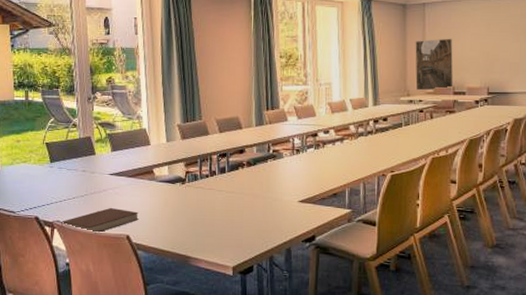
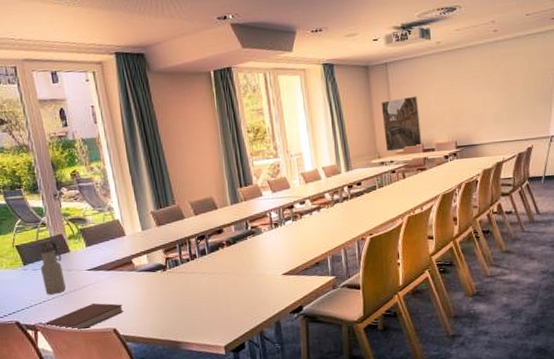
water bottle: none [65,141,87,194] -> present [38,240,66,295]

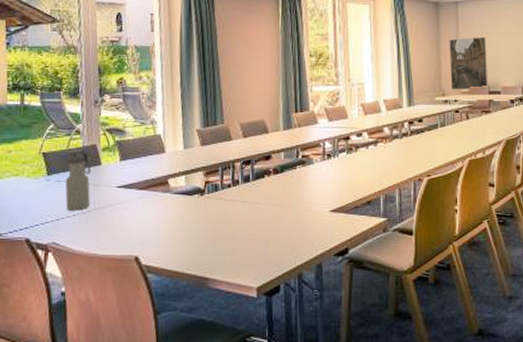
notebook: present [44,303,124,331] -> none [57,224,151,256]

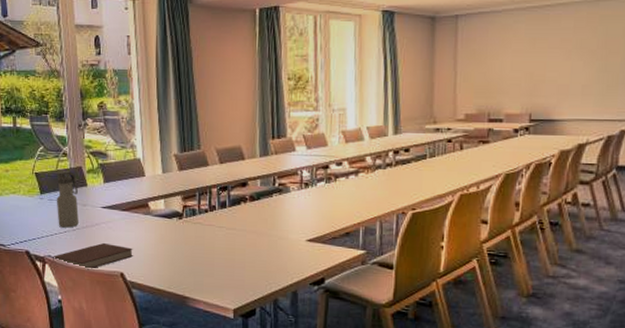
notebook: none [57,224,151,256] -> present [53,242,134,270]
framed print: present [449,36,488,90] -> none [444,56,490,118]

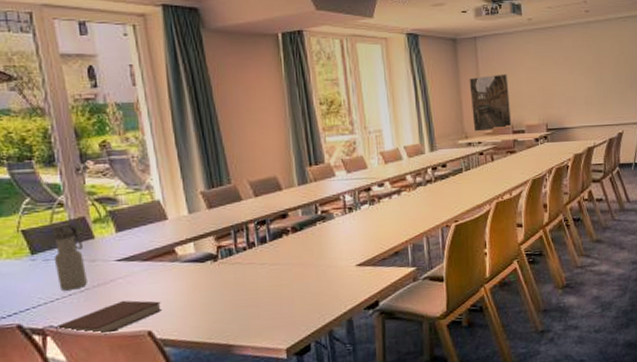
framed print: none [444,56,490,118] -> present [469,74,512,132]

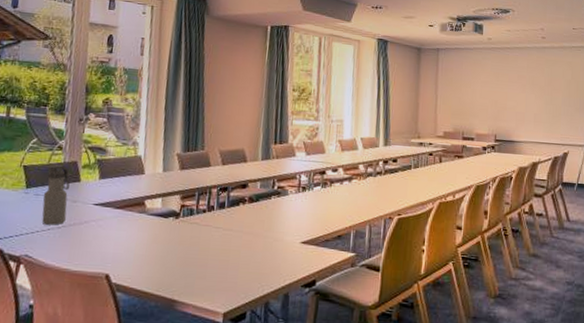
notebook: present [56,300,163,335] -> none [30,241,123,272]
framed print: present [469,74,512,132] -> none [426,84,464,135]

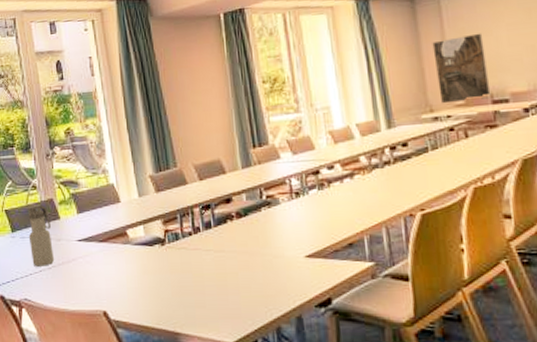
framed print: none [426,84,464,135] -> present [432,33,492,104]

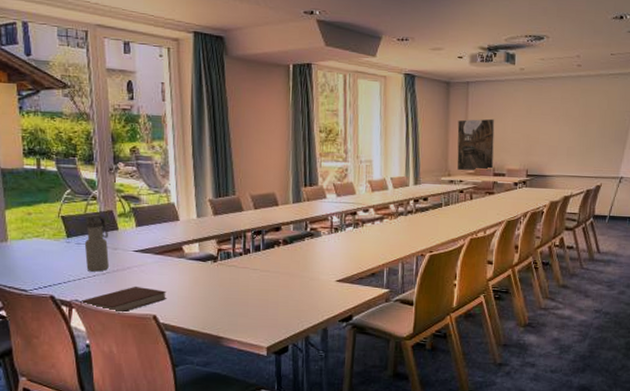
notebook: none [29,279,116,312] -> present [80,286,167,314]

